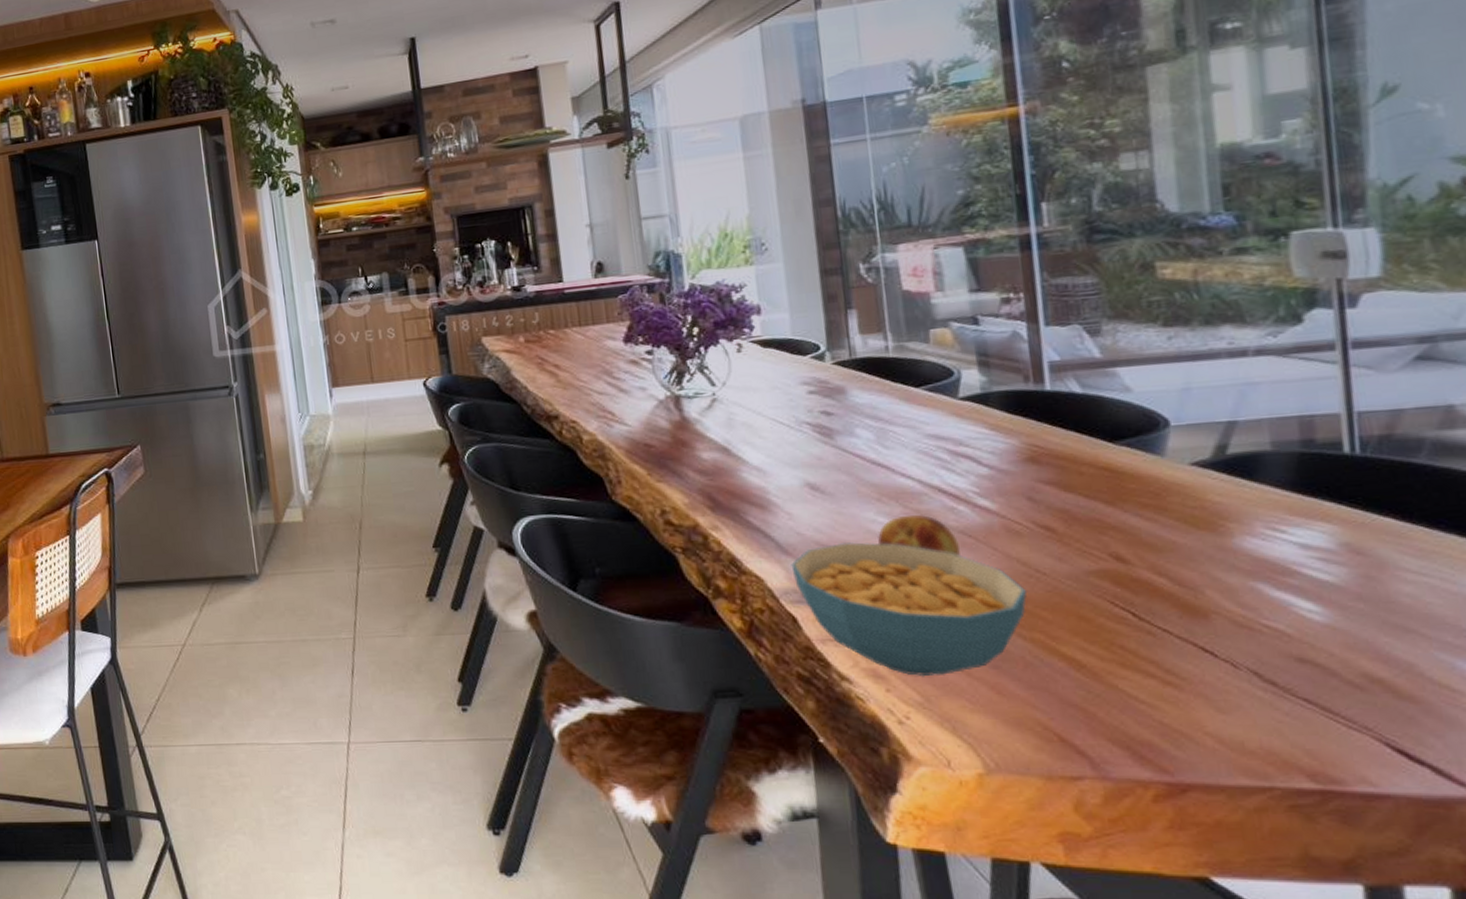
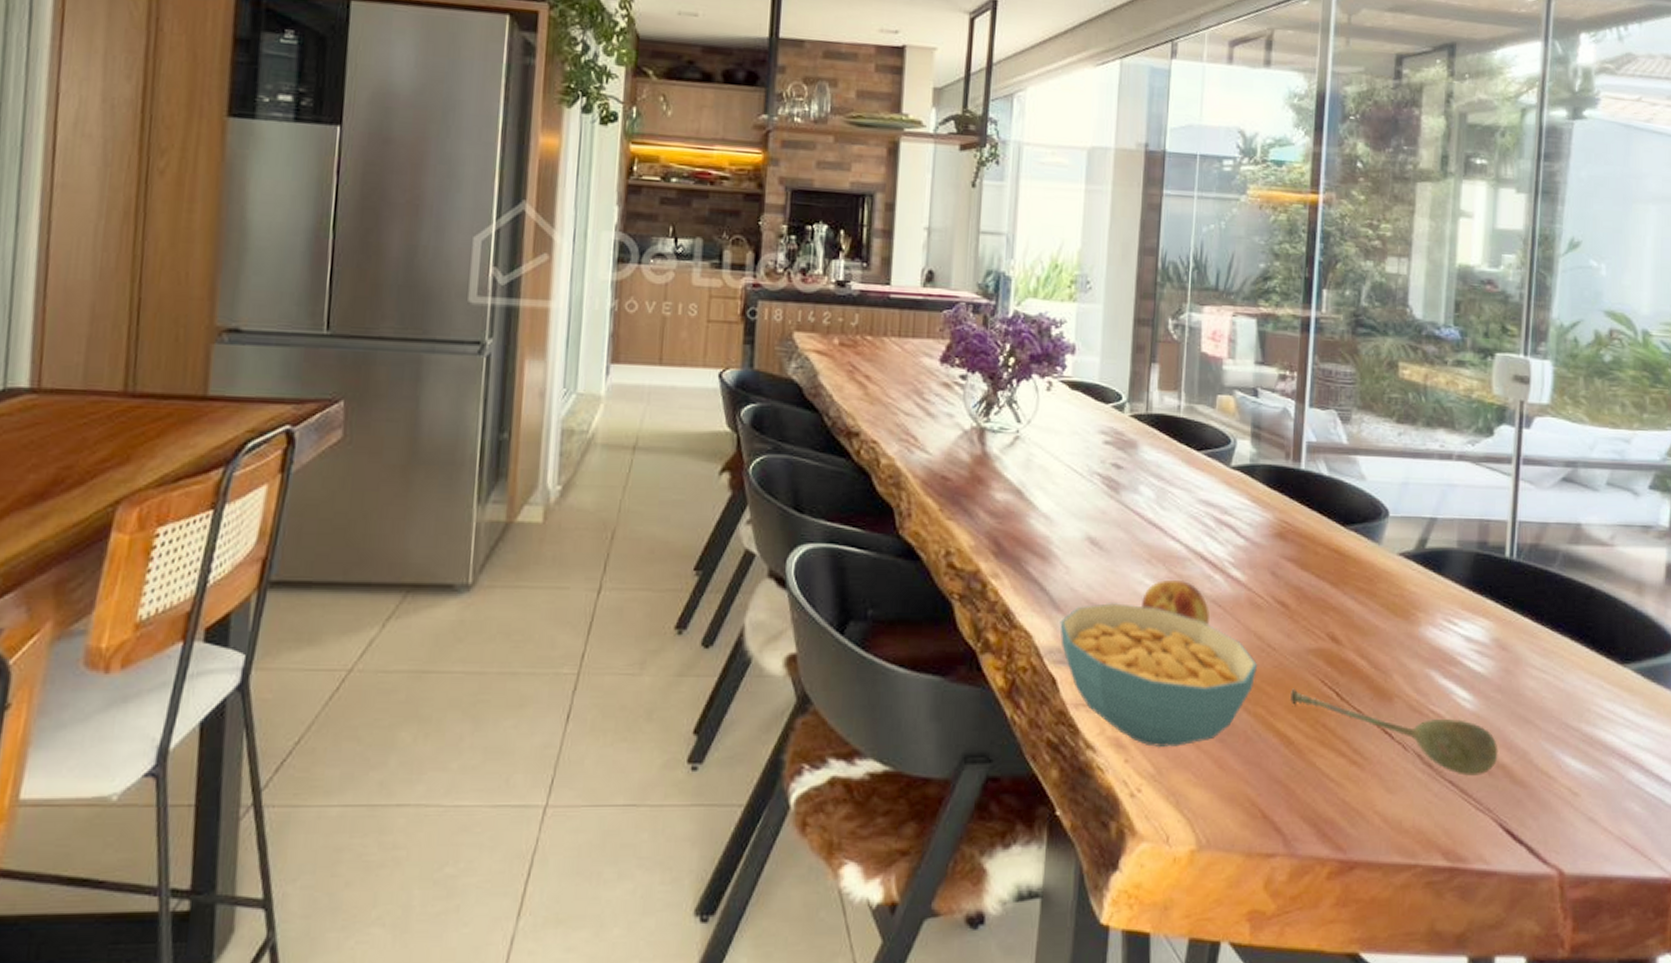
soupspoon: none [1072,612,1371,694] -> present [1289,688,1498,777]

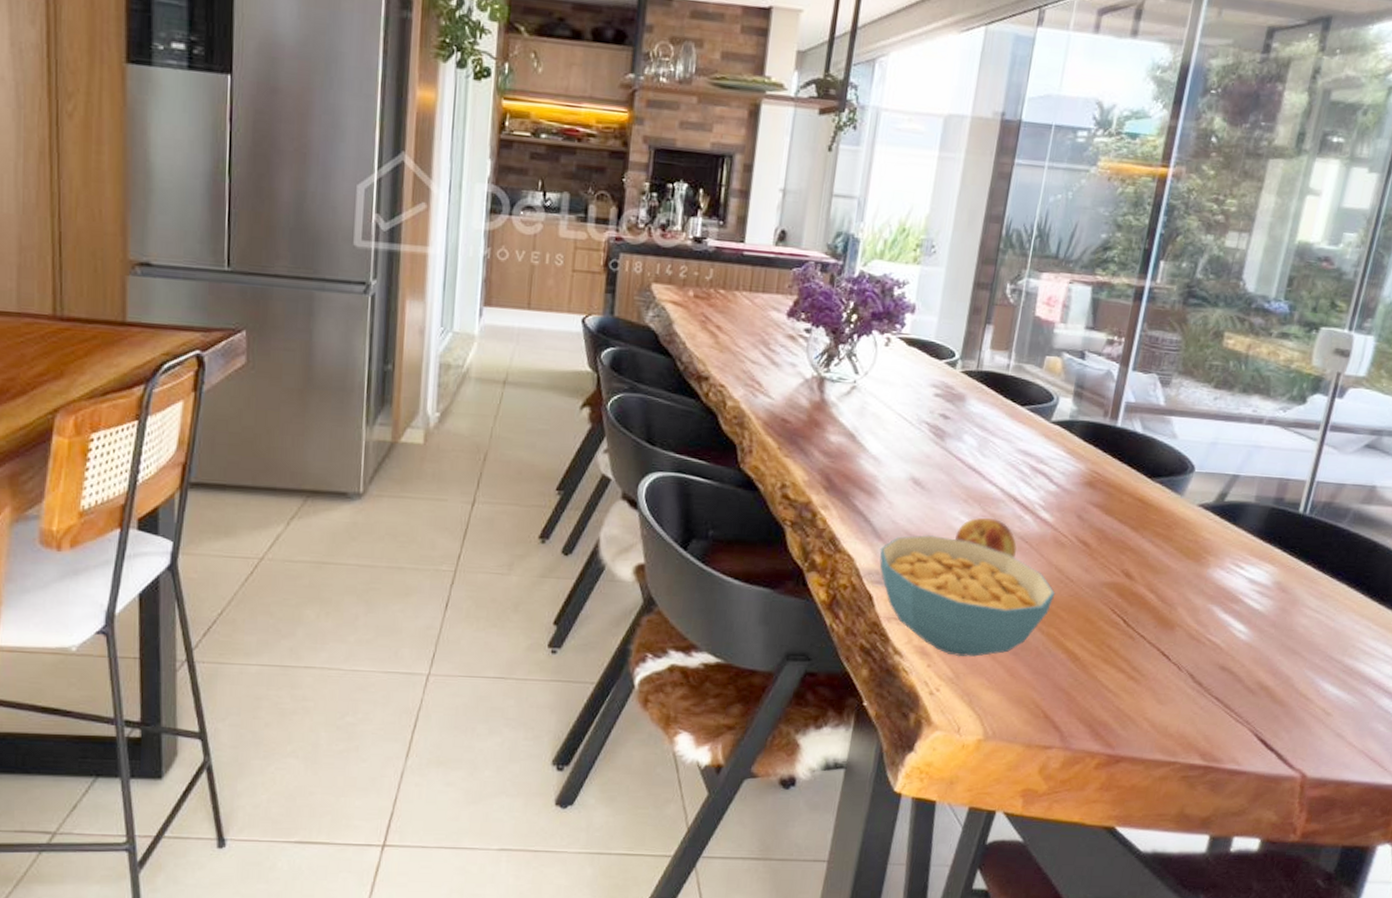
soupspoon: present [1289,688,1498,777] -> none [1080,614,1265,695]

